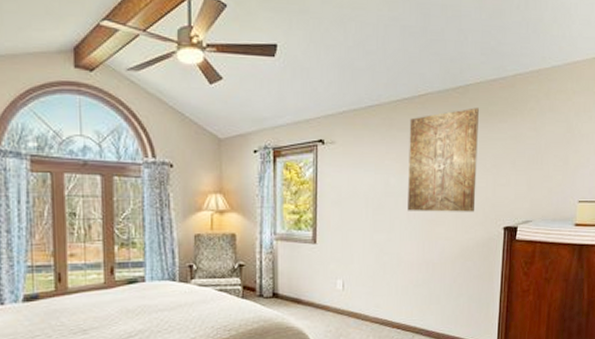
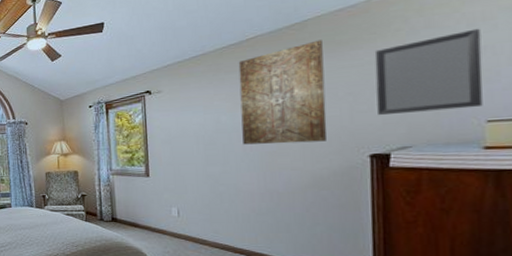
home mirror: none [512,118,582,190] -> present [374,28,483,116]

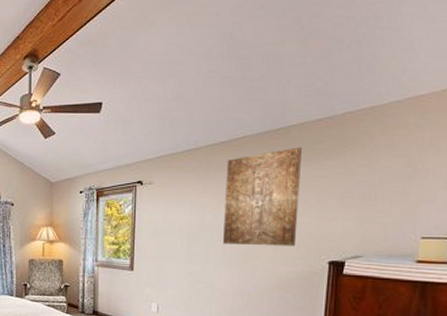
home mirror: present [374,28,483,116] -> none [339,152,427,226]

